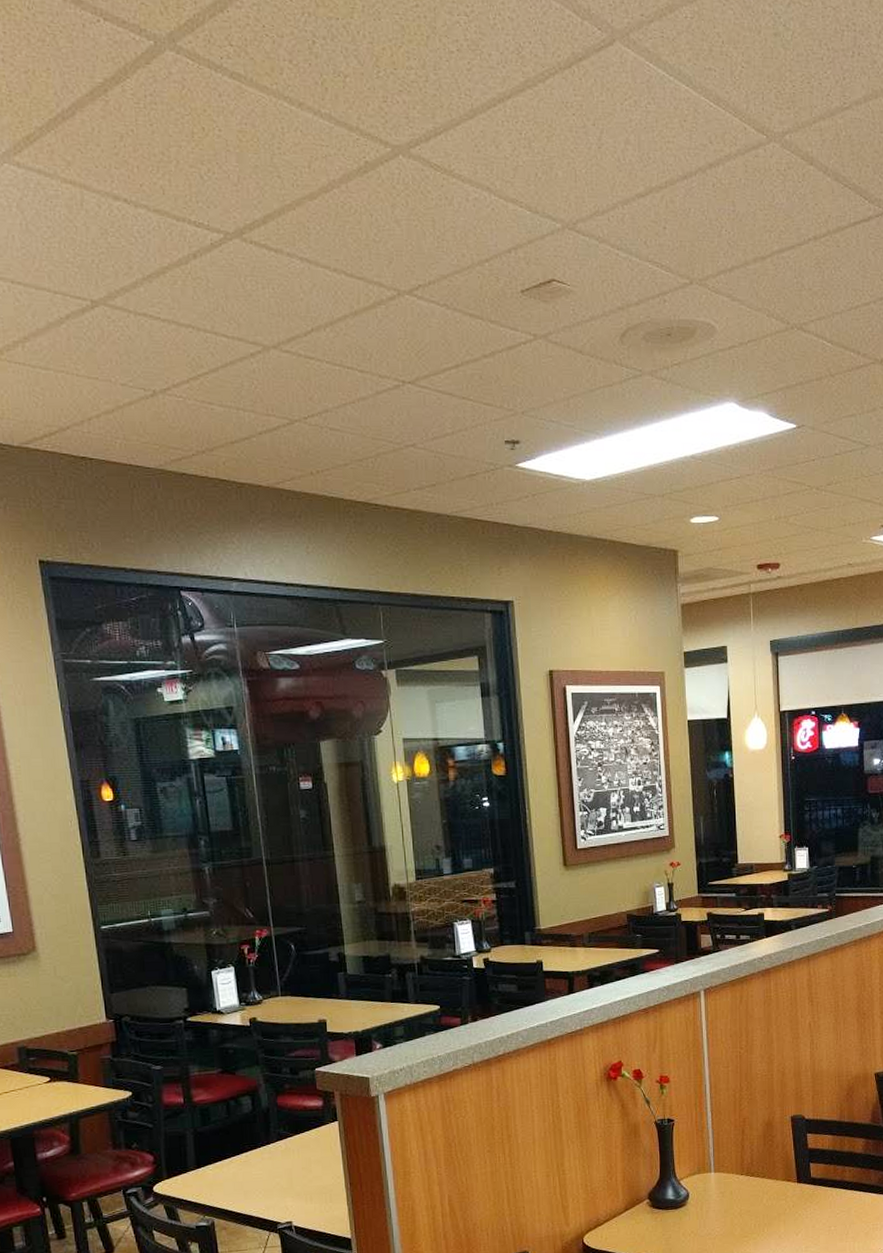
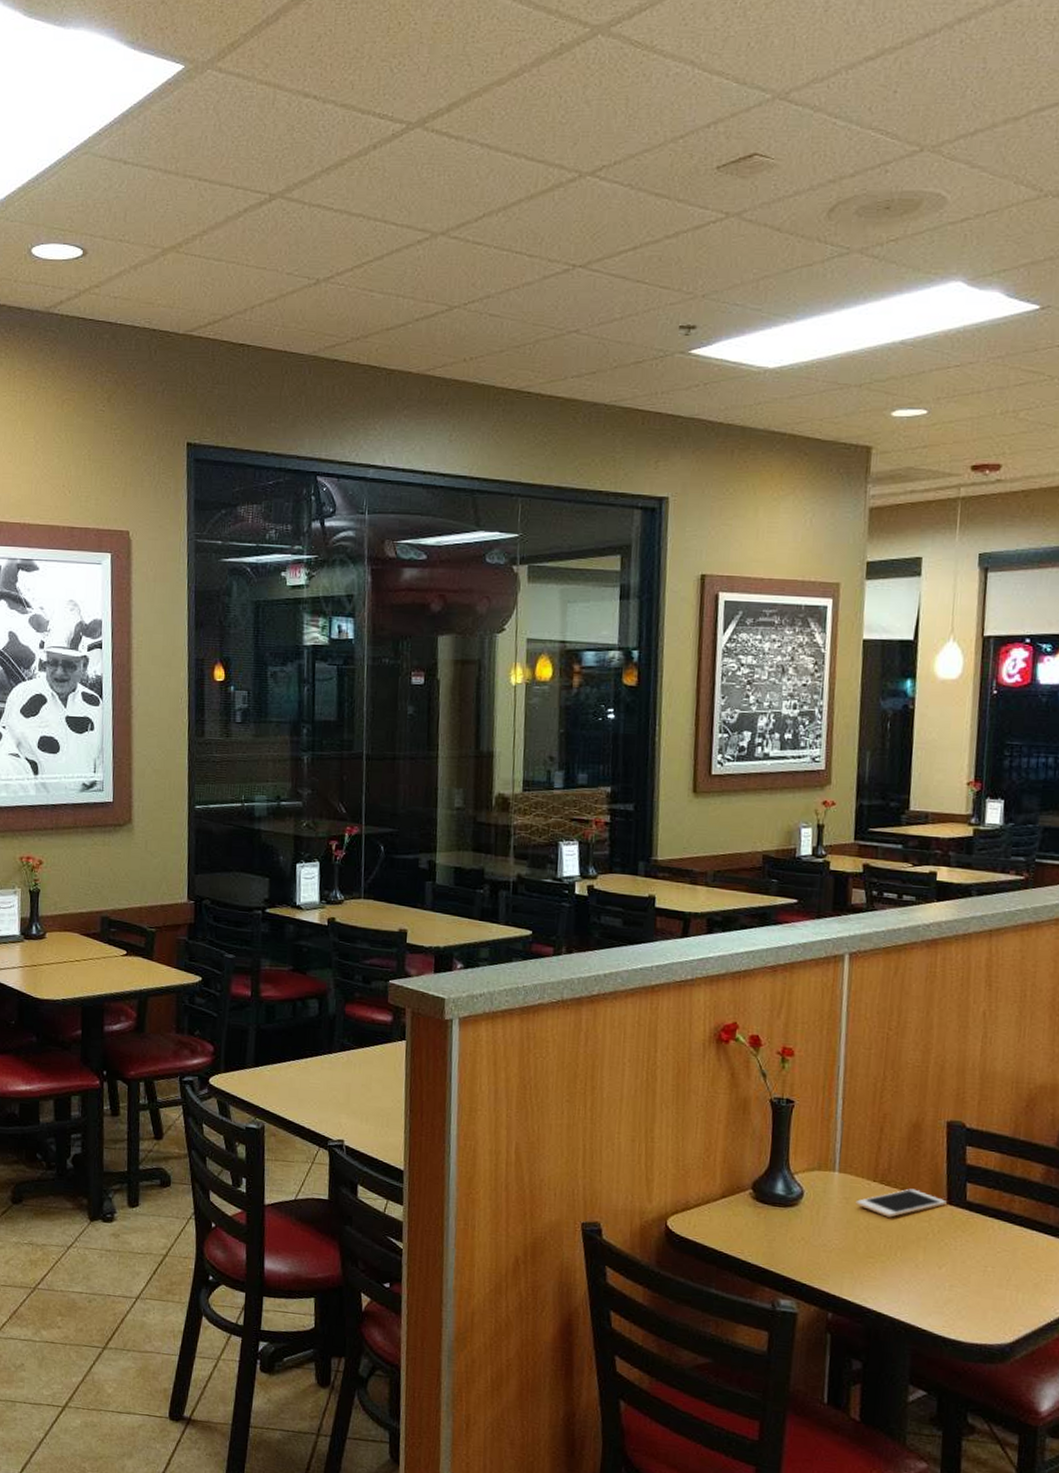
cell phone: none [729,1175,797,1202] -> present [855,1188,947,1218]

